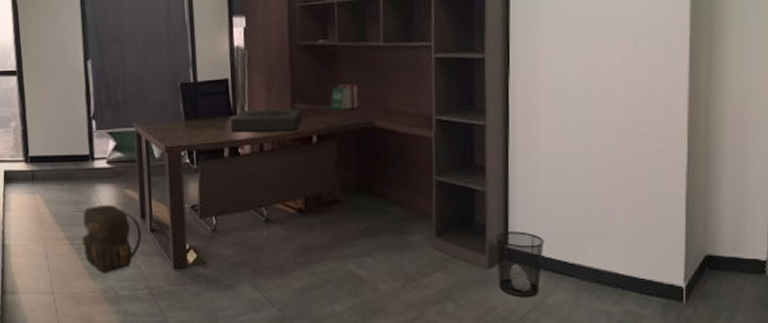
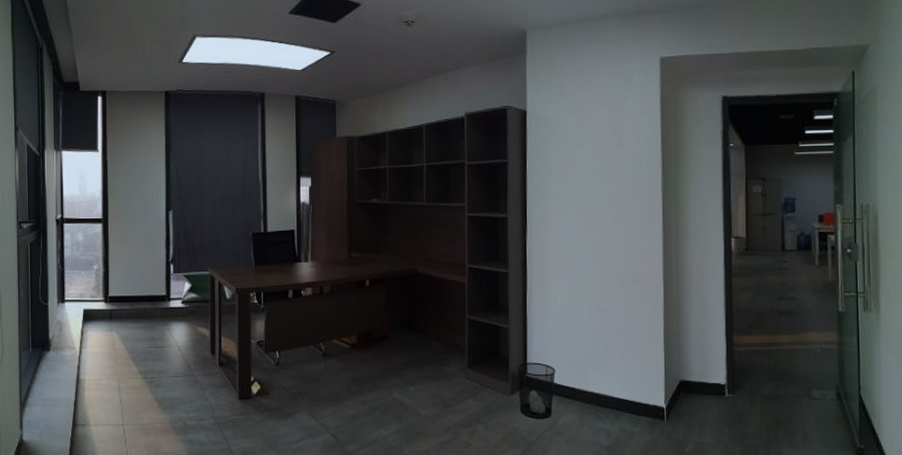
backpack: present [81,204,142,273] -> none [154,341,211,405]
decorative box: present [230,109,302,133] -> none [295,257,357,277]
books: present [329,84,358,110] -> none [381,237,405,259]

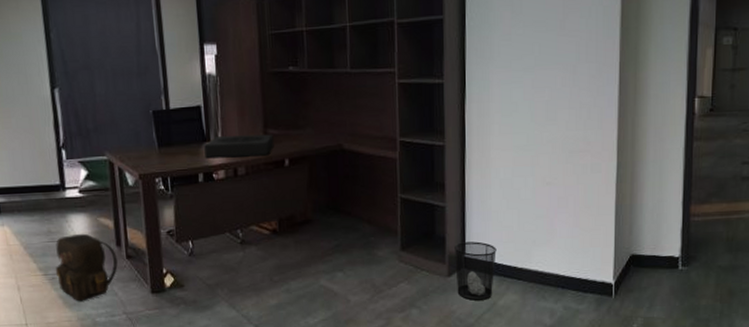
backpack: none [154,341,211,405] -> present [55,233,118,302]
decorative box: none [295,257,357,277] -> present [204,134,274,159]

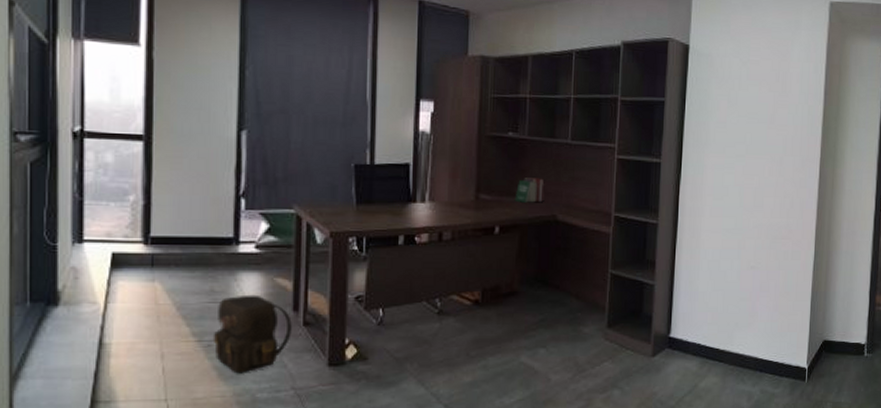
decorative box: present [204,134,274,159] -> none [408,198,486,221]
books: none [300,109,328,135] -> present [514,178,544,203]
waste bin: present [455,241,497,301] -> none [660,322,701,382]

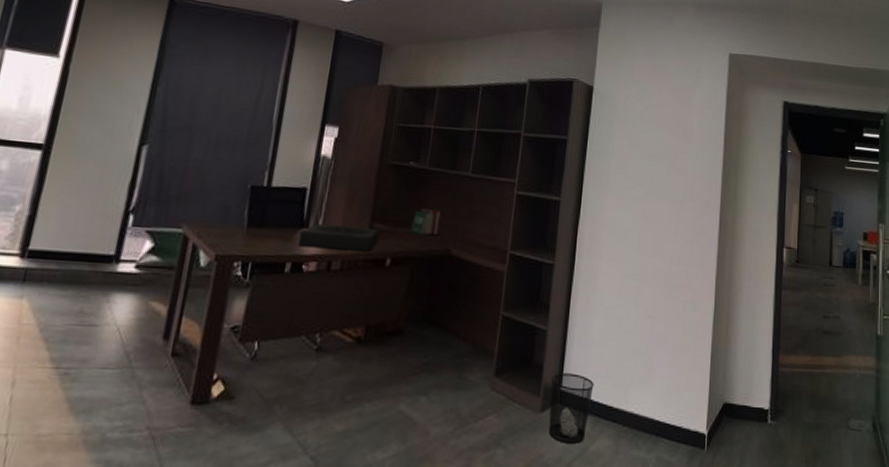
backpack: present [212,294,292,374] -> none [70,318,160,408]
decorative box: none [408,198,486,221] -> present [298,224,380,252]
waste bin: none [660,322,701,382] -> present [548,373,594,444]

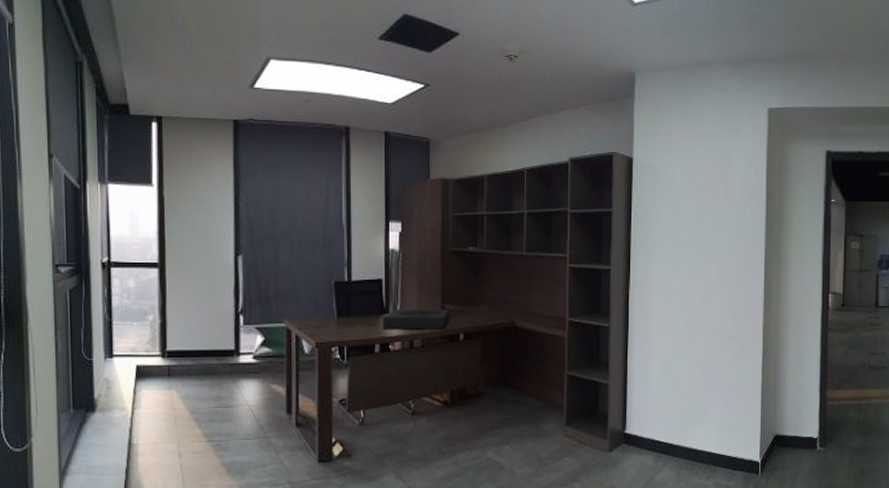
books: present [409,209,441,236] -> none [476,288,502,311]
waste bin: present [548,373,594,444] -> none [616,418,655,476]

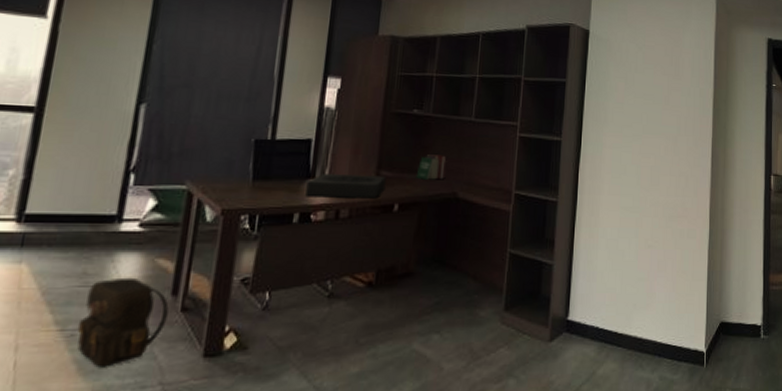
backpack: none [220,399,286,470] -> present [77,277,169,368]
books: none [476,288,502,311] -> present [416,154,446,180]

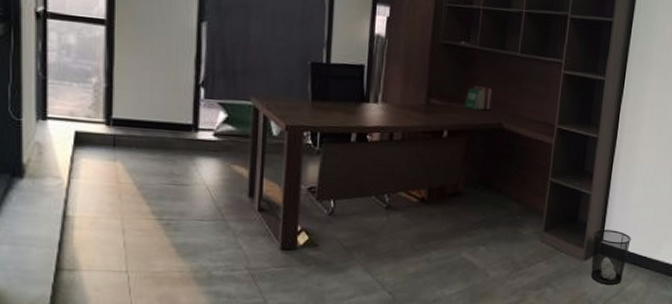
backpack: present [77,277,169,368] -> none [171,179,247,252]
decorative box: present [305,174,386,199] -> none [361,98,436,124]
waste bin: none [557,303,599,369] -> present [590,229,631,285]

